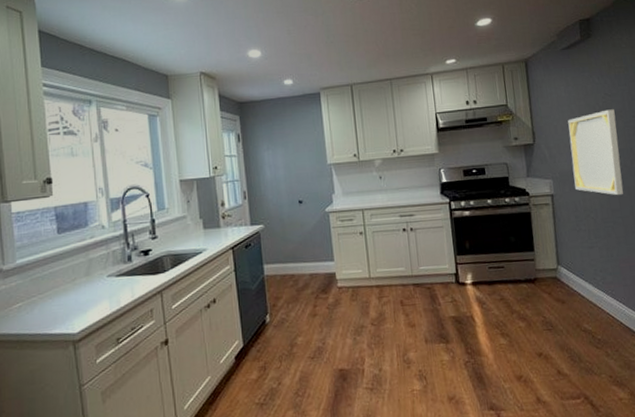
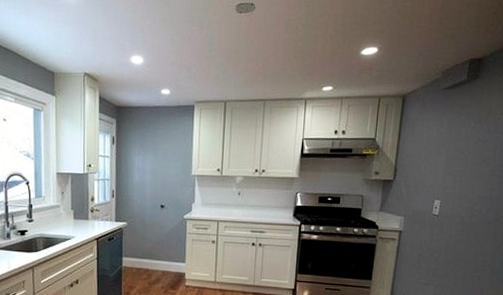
wall art: present [568,109,623,196] -> none [425,155,484,241]

